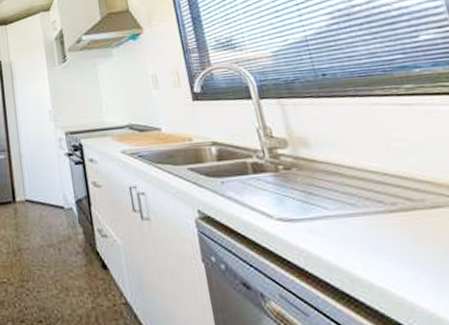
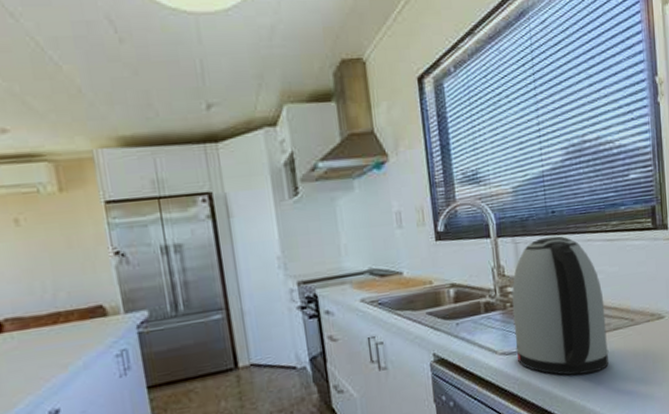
kettle: none [283,99,432,258] -> present [511,236,609,376]

